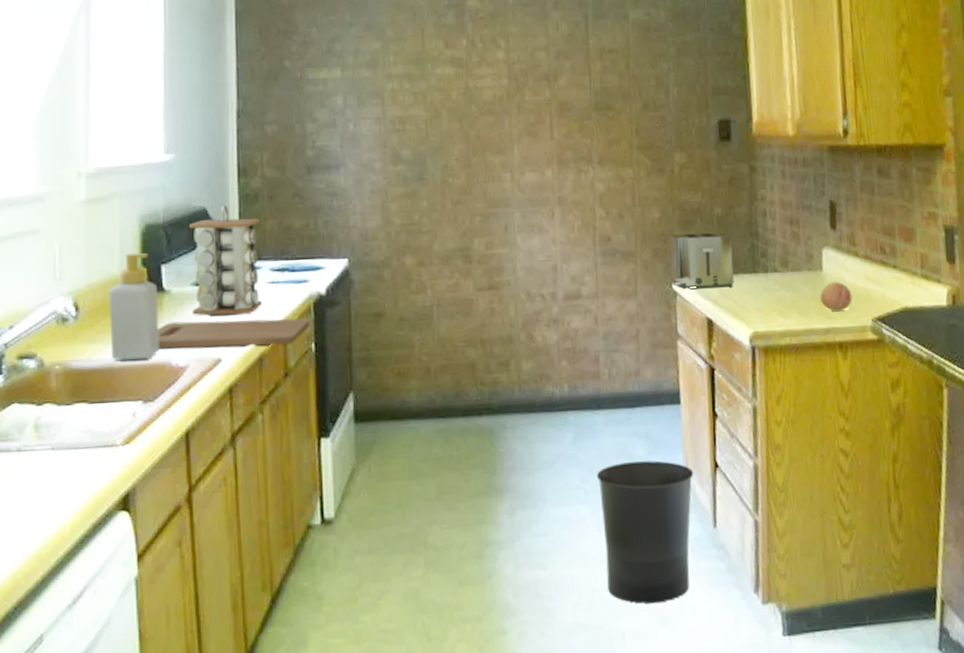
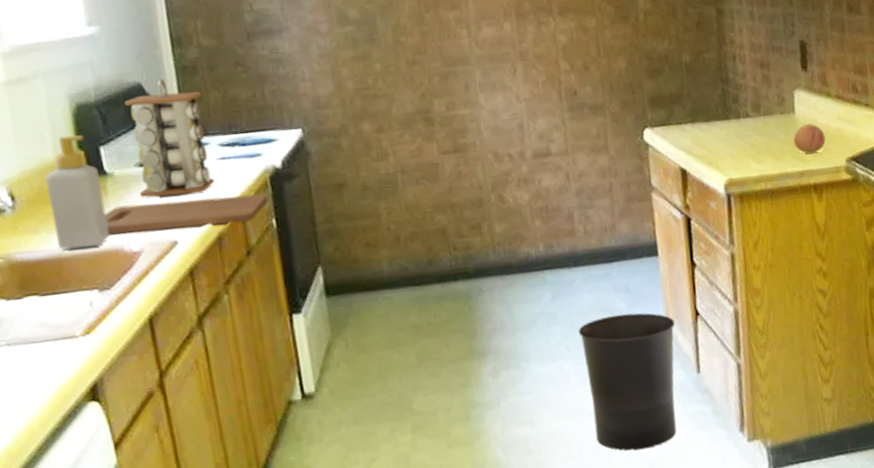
toaster: present [669,232,734,290] -> none [637,79,707,141]

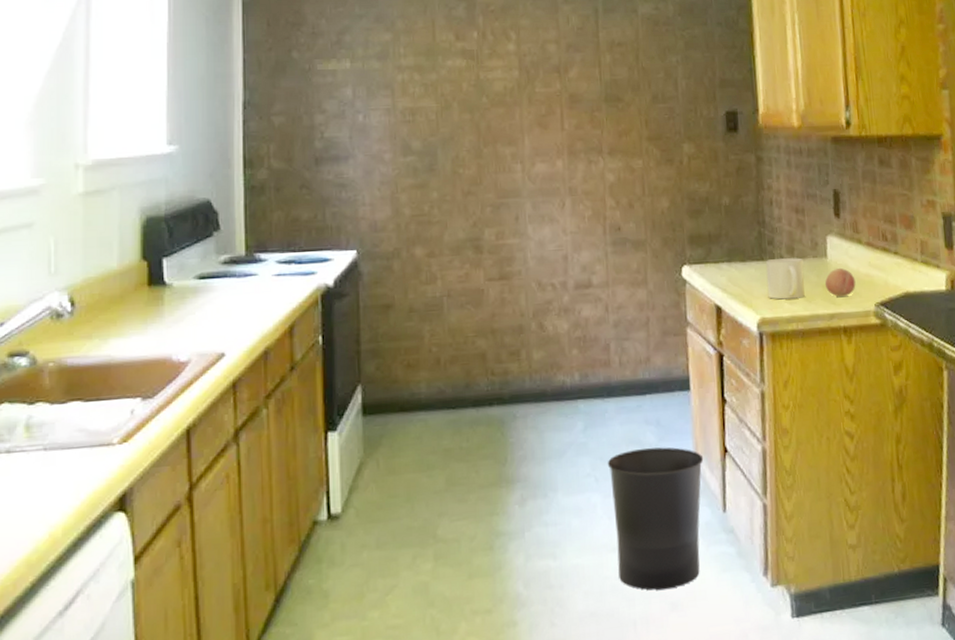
soap bottle: present [46,135,110,250] -> none [107,246,160,357]
cutting board: present [104,193,269,235] -> none [158,310,317,344]
spice rack: present [125,78,215,198] -> none [193,196,268,310]
mug: none [731,115,773,160] -> present [765,257,805,300]

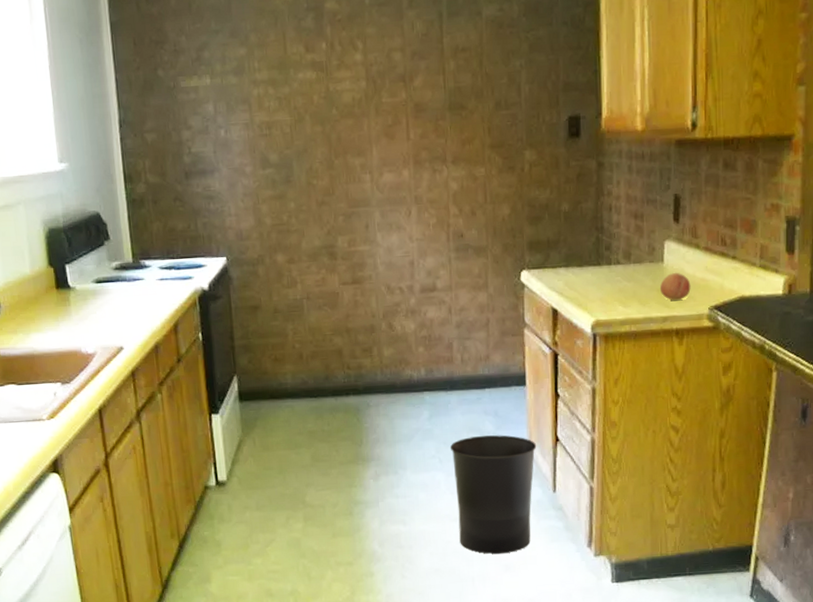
mug: present [765,257,805,300] -> none [602,262,640,303]

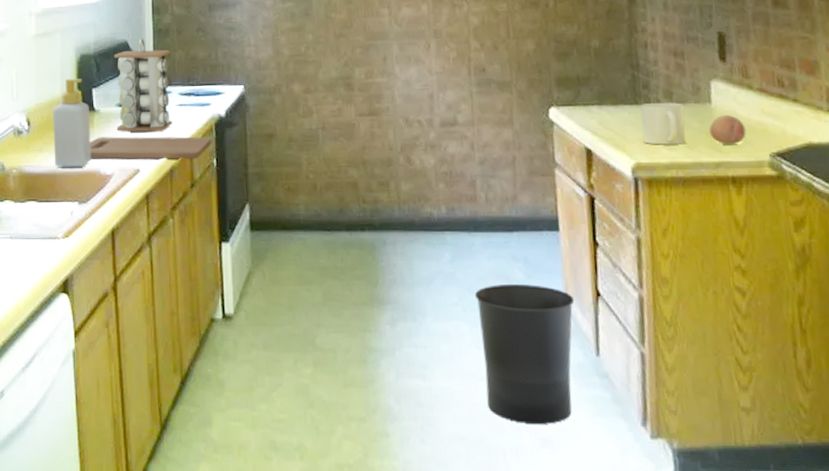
soap bottle: none [24,254,71,349] -> present [53,78,91,168]
cutting board: none [67,311,197,339] -> present [90,136,212,160]
spice rack: none [86,209,154,310] -> present [114,38,172,133]
mug: none [602,262,640,303] -> present [640,102,686,145]

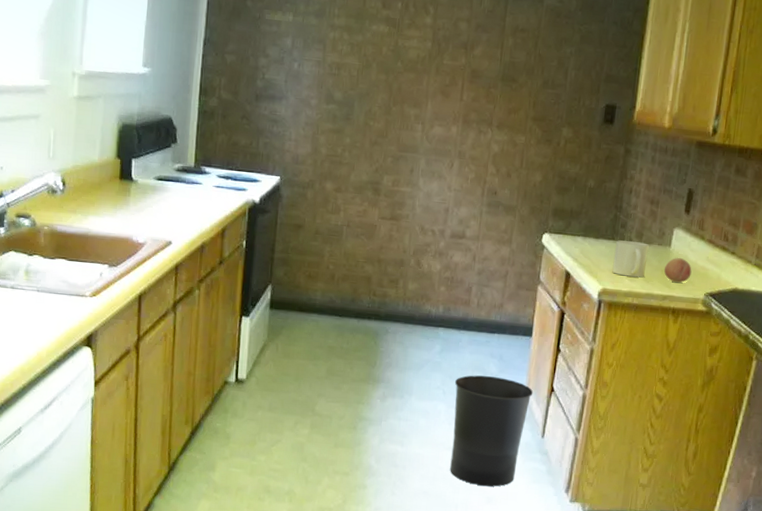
soap bottle: present [53,78,91,168] -> none [87,145,128,233]
cutting board: present [90,136,212,160] -> none [124,206,244,239]
spice rack: present [114,38,172,133] -> none [152,116,213,209]

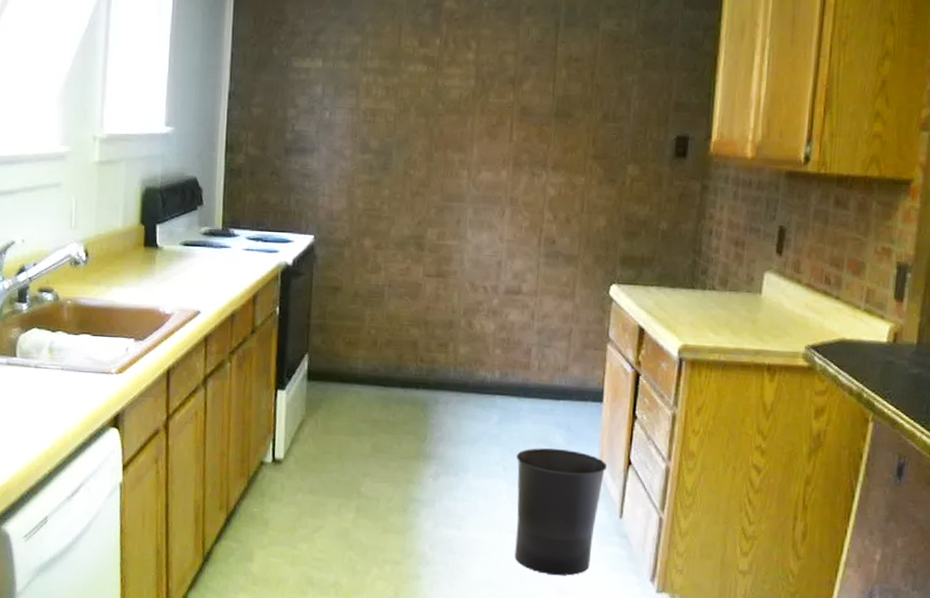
mug: present [612,240,649,278] -> none [693,288,736,331]
fruit: present [663,257,692,283] -> none [754,305,789,335]

